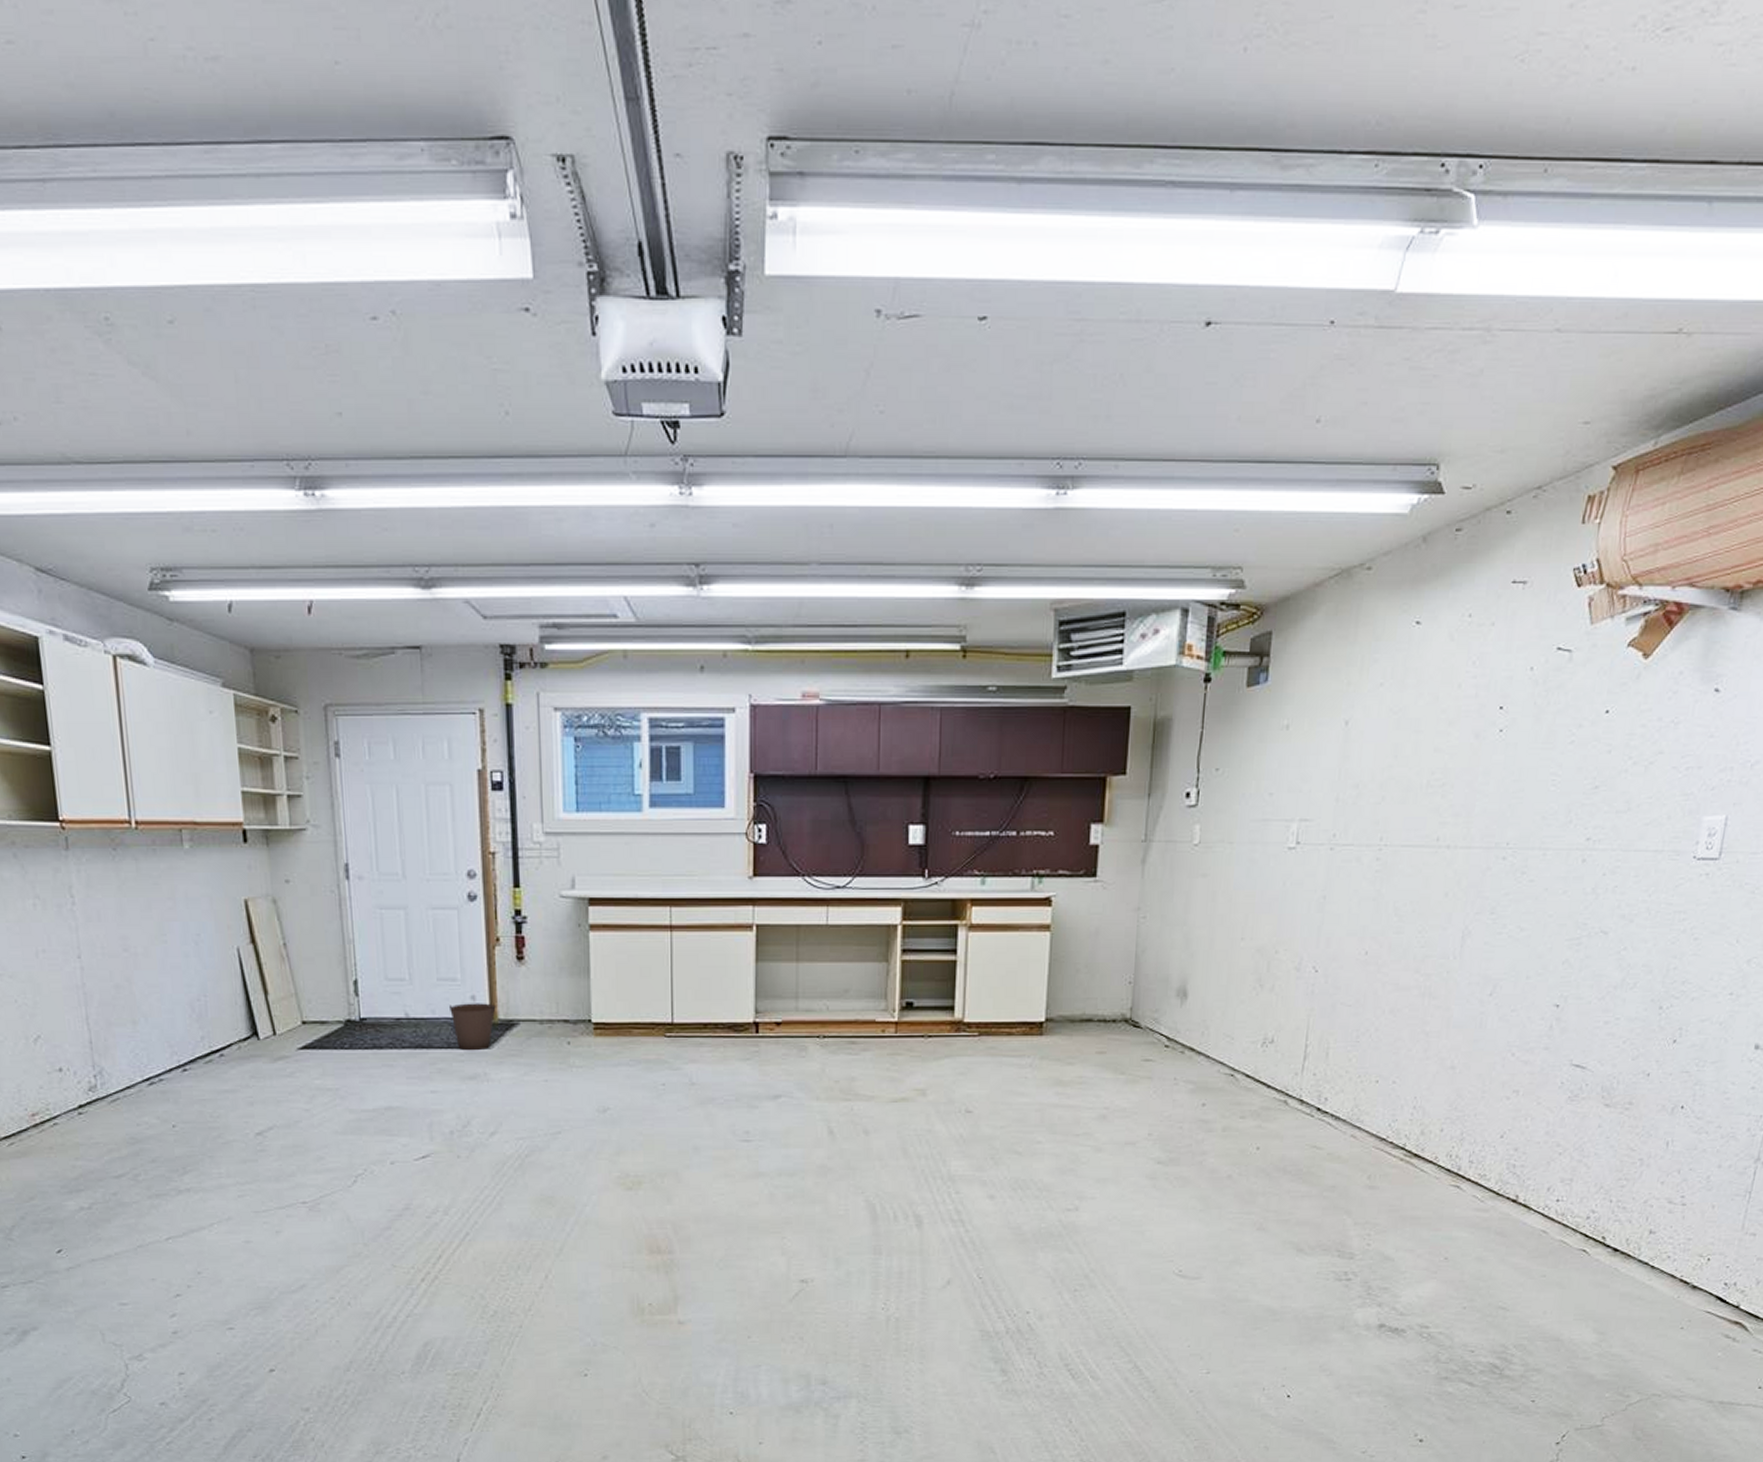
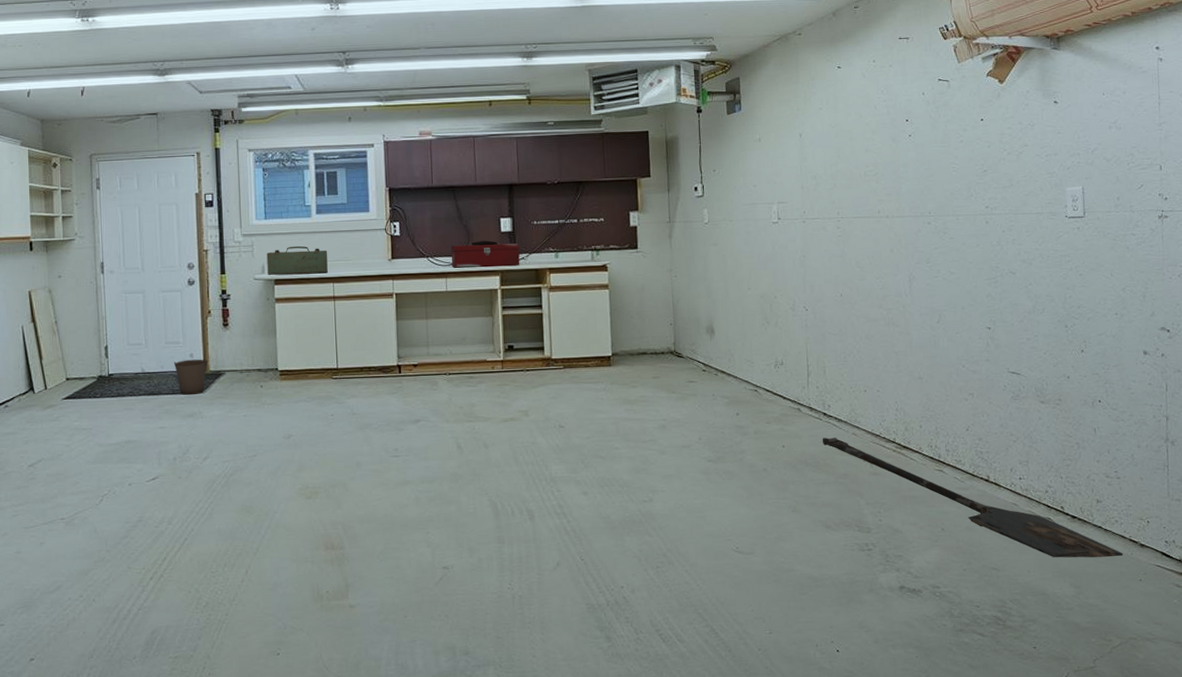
toolbox: none [578,852,663,893] -> present [266,246,328,275]
toolbox: none [836,856,932,894] -> present [451,240,520,268]
shovel: none [1309,1139,1668,1300] -> present [822,437,1123,558]

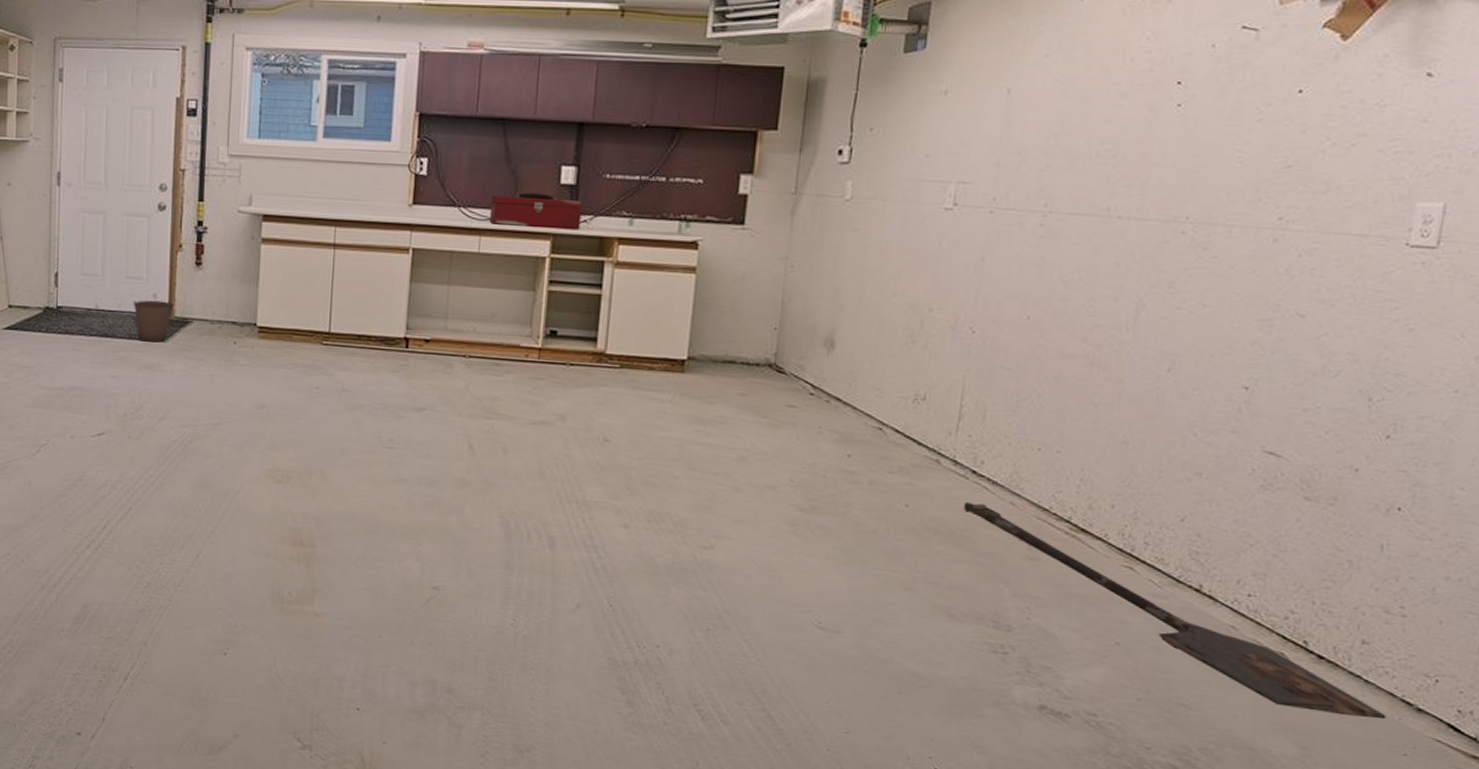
toolbox: present [266,246,328,275] -> none [255,175,332,214]

